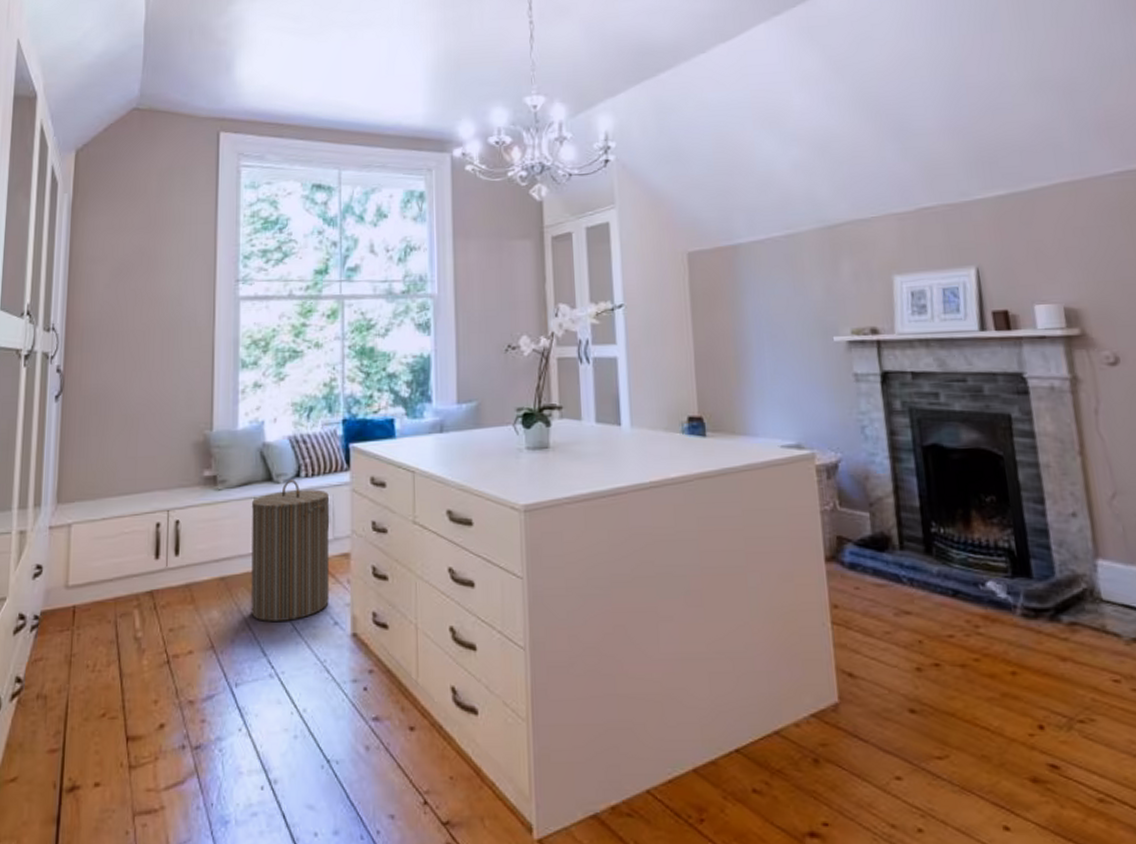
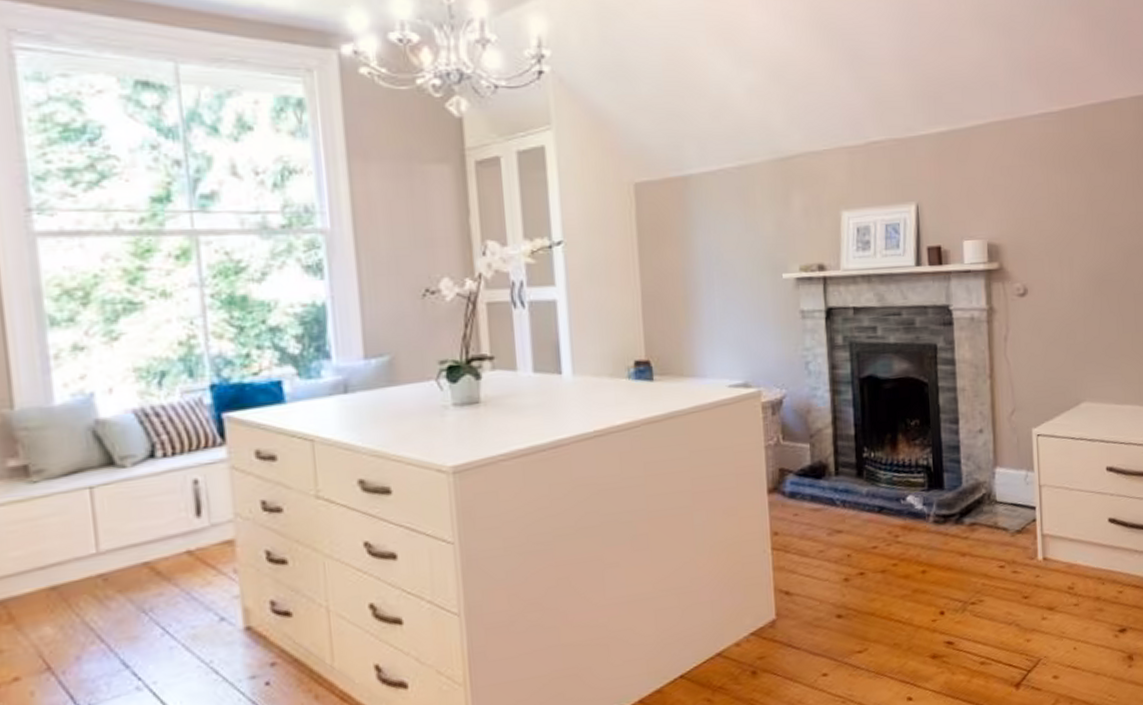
laundry hamper: present [251,479,329,621] -> none [86,461,211,630]

